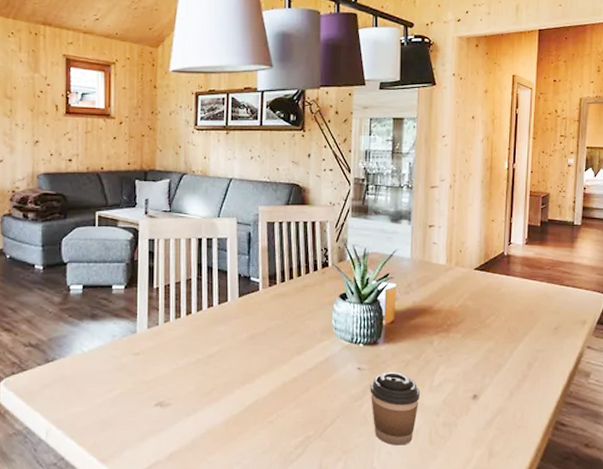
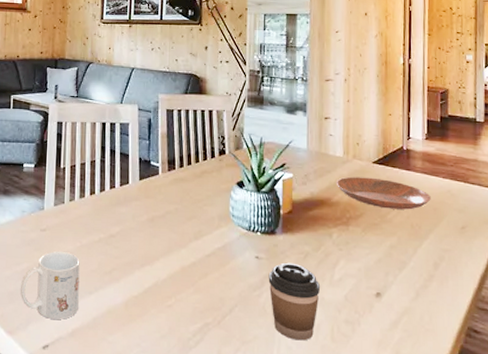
mug: none [112,374,177,444] -> present [20,251,80,319]
bowl: none [438,284,528,314] -> present [336,176,431,210]

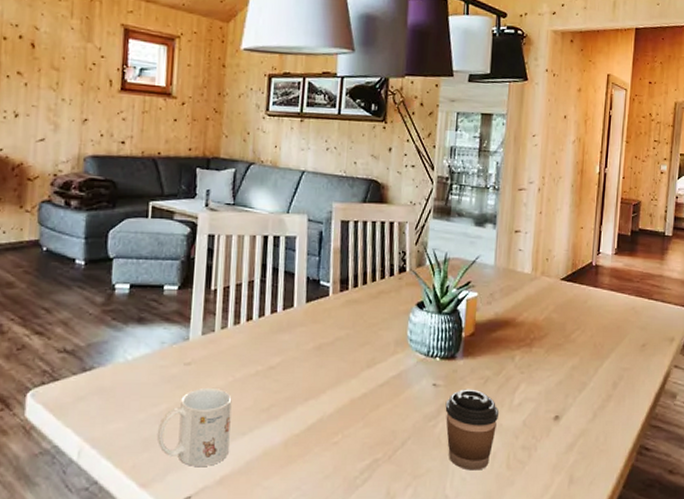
bowl: present [336,176,431,210] -> none [522,295,615,329]

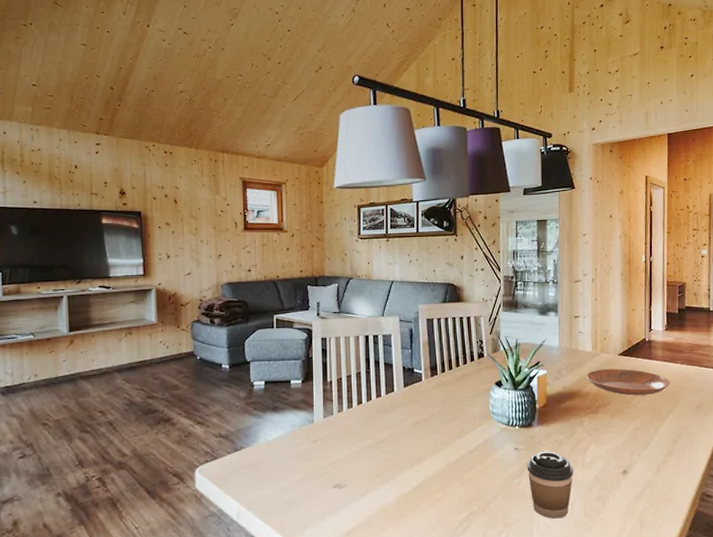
mug: present [156,387,232,466] -> none [295,459,353,522]
bowl: none [522,295,615,329] -> present [585,368,670,396]

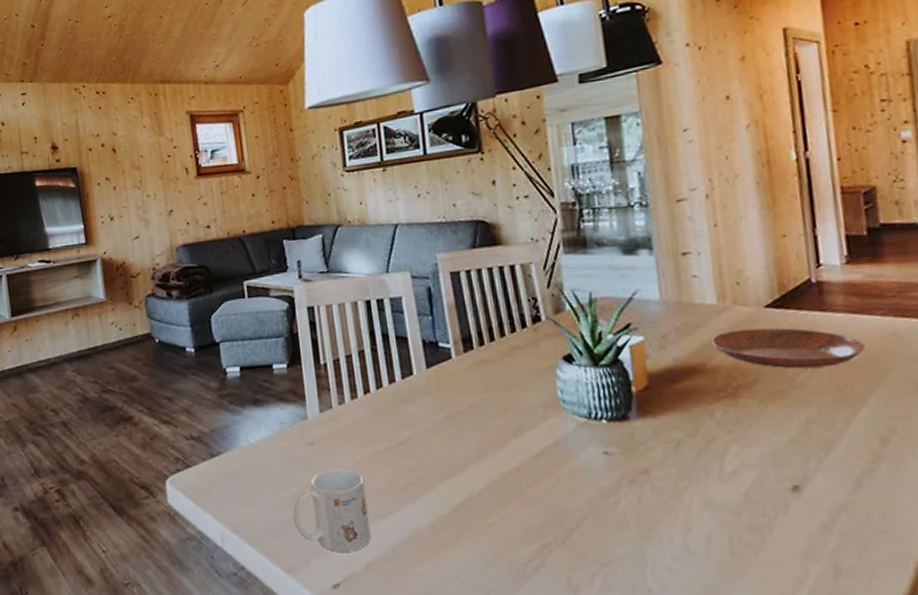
mug: none [295,459,353,522] -> present [292,467,371,552]
coffee cup: present [527,451,574,519] -> none [625,455,706,558]

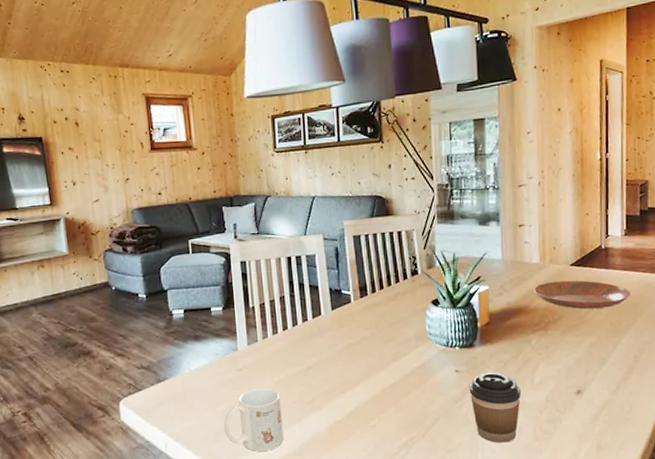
coffee cup: none [625,455,706,558] -> present [469,372,522,443]

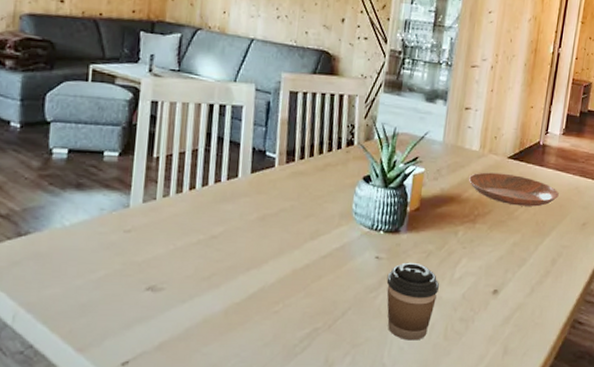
mug: present [223,387,284,451] -> none [94,255,173,332]

